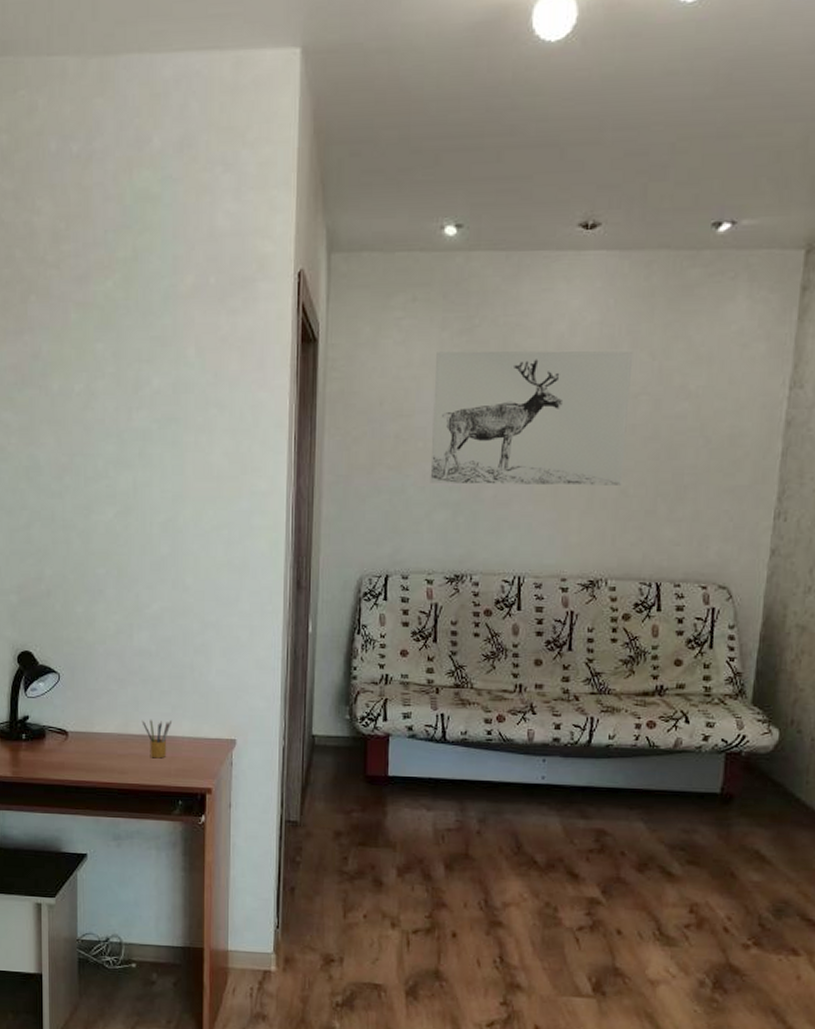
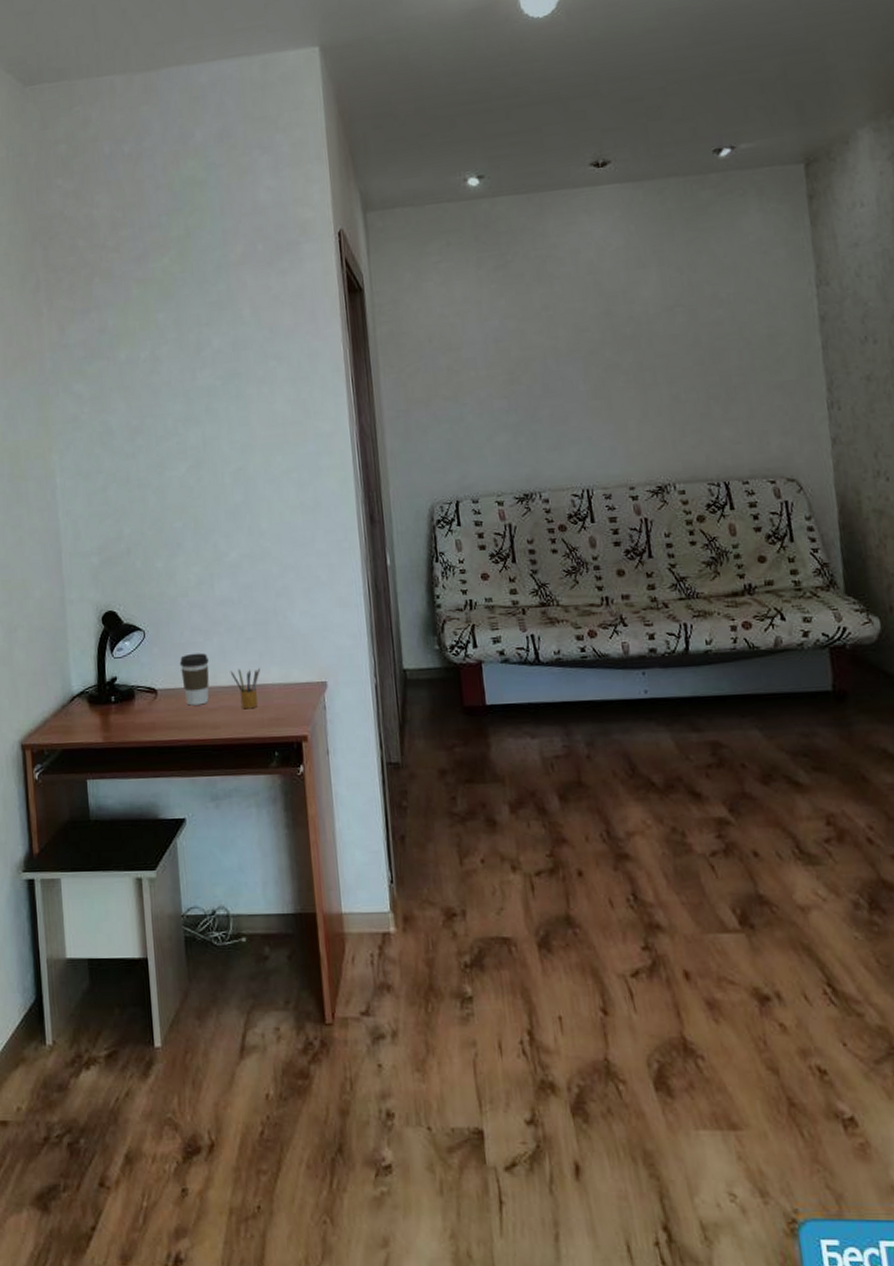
coffee cup: none [92,700,121,750] -> present [179,652,209,706]
wall art: present [430,350,633,486] -> none [476,268,673,409]

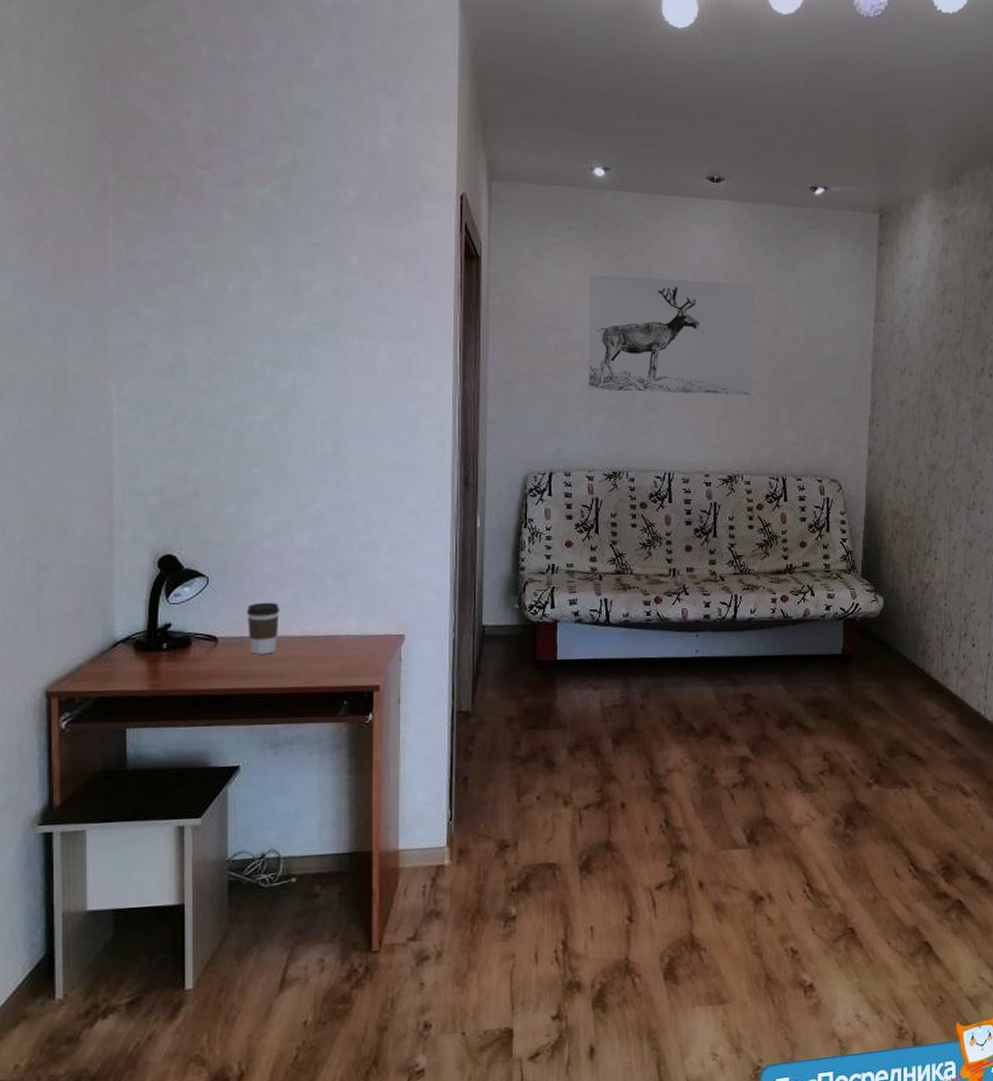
pencil box: present [230,668,260,709] -> none [302,619,335,659]
wall art: none [476,268,673,409] -> present [588,275,755,395]

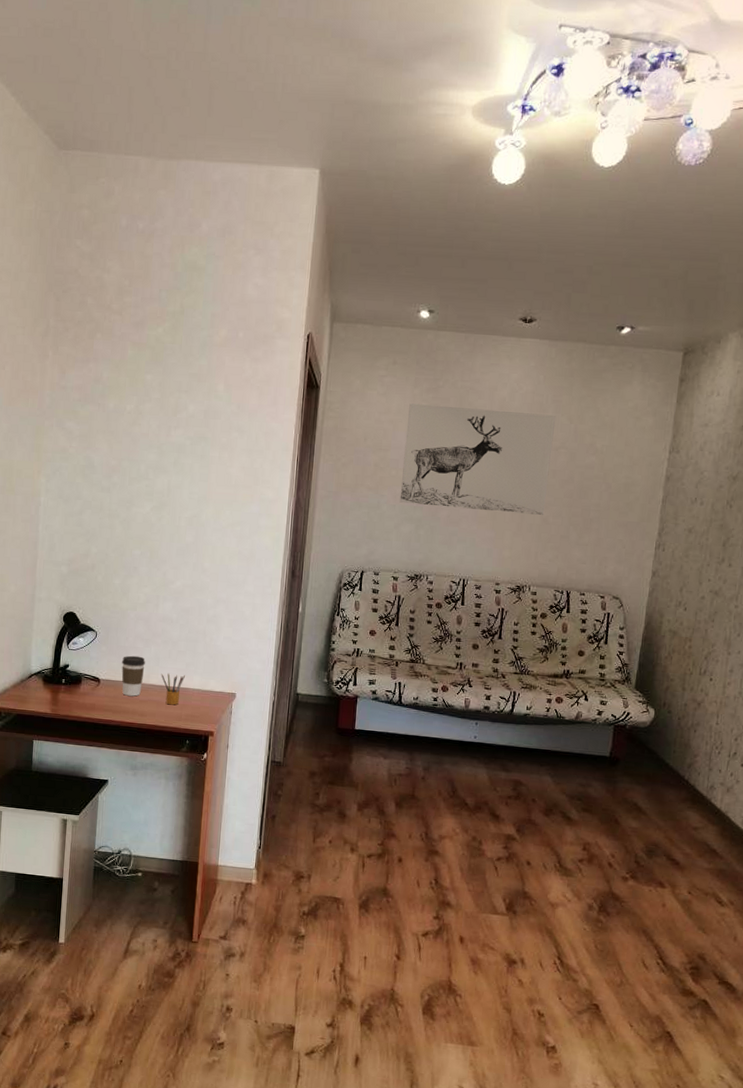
pencil box: none [302,619,335,659] -> present [161,673,185,705]

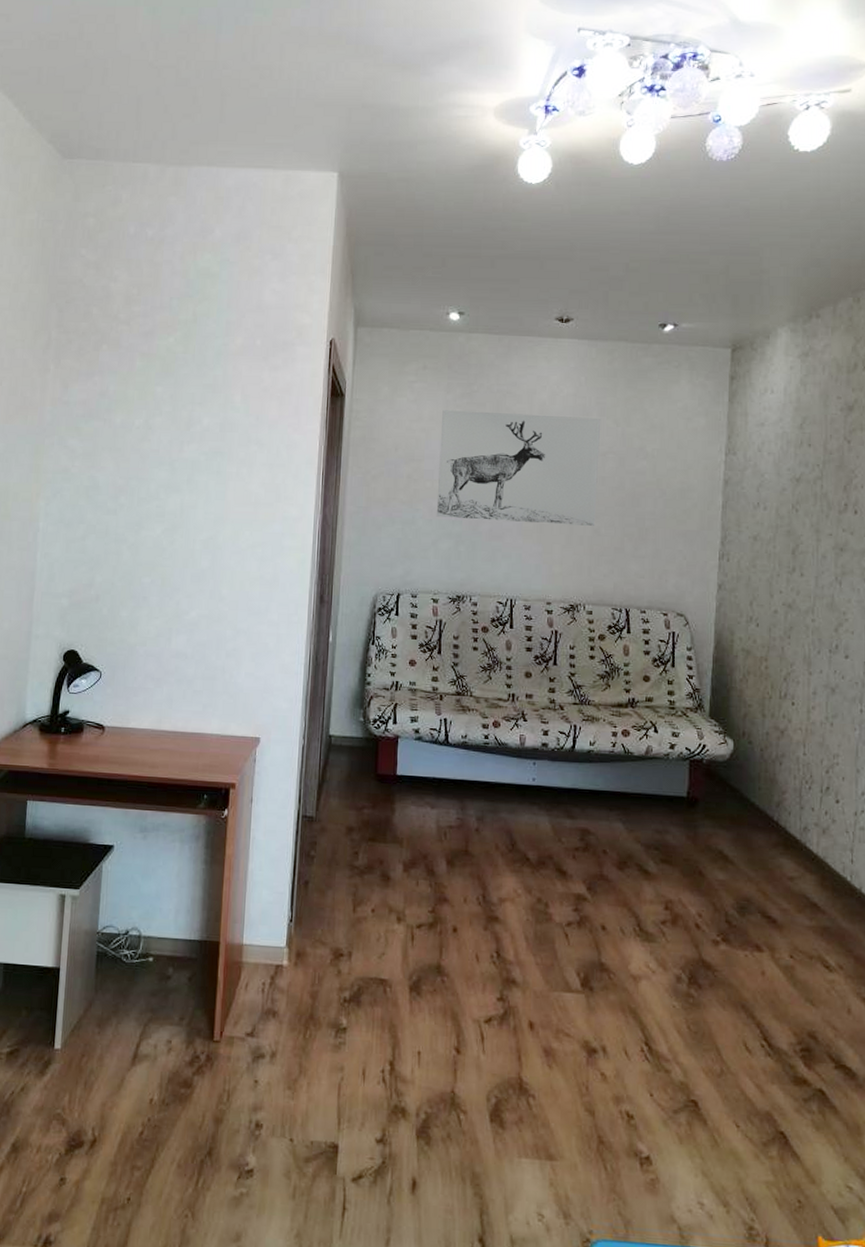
coffee cup: present [121,655,145,697] -> none [129,697,156,745]
pencil box: present [161,673,185,705] -> none [174,716,202,754]

